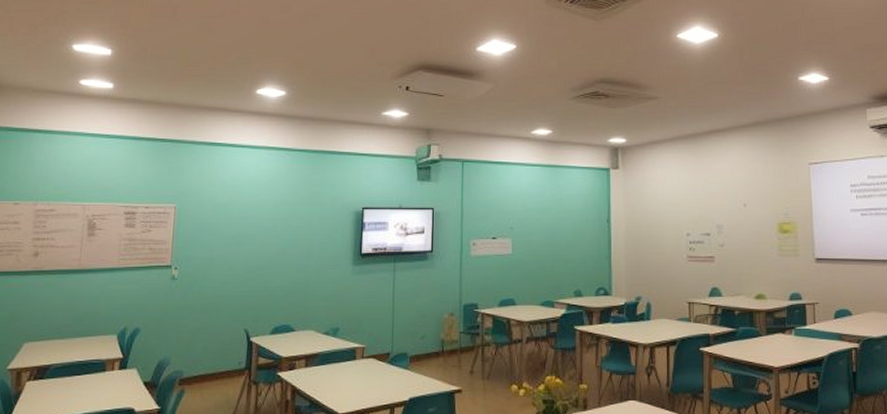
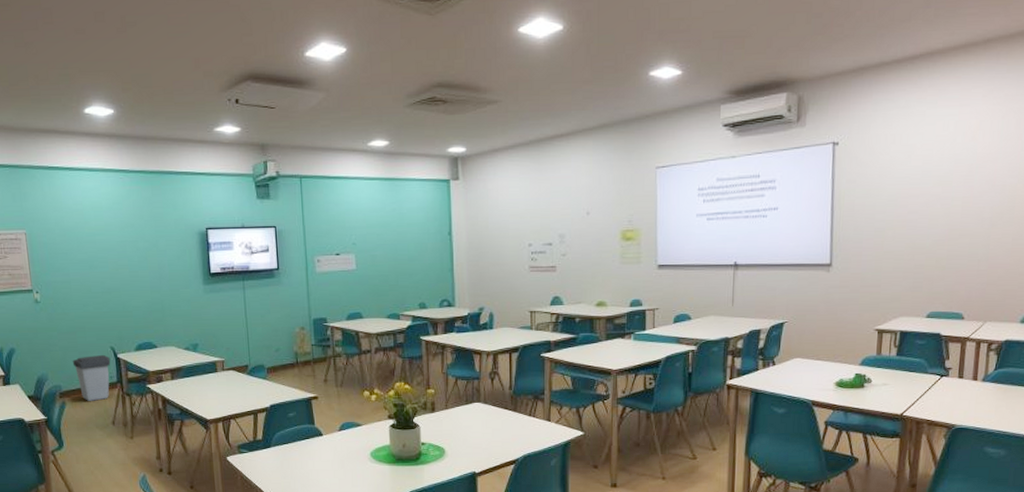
trash can: none [200,338,242,389] -> present [72,355,111,401]

